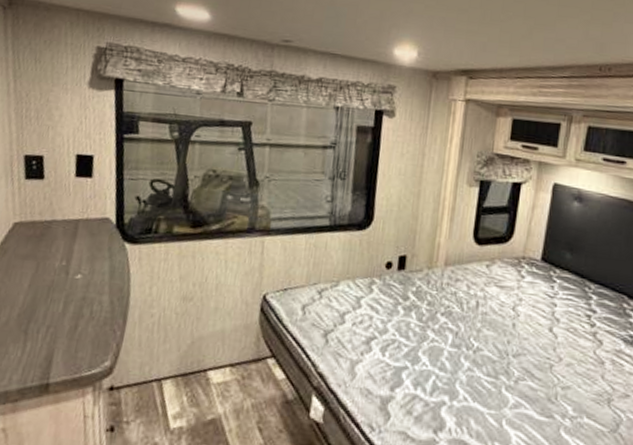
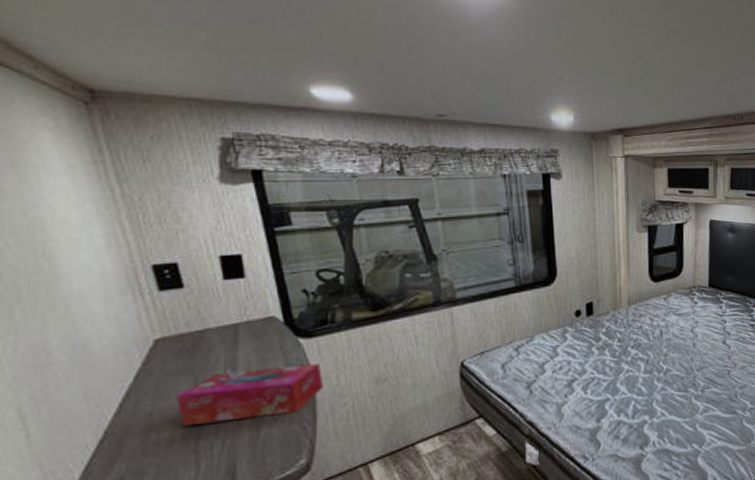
tissue box: none [19,263,139,314] -> present [175,364,324,427]

